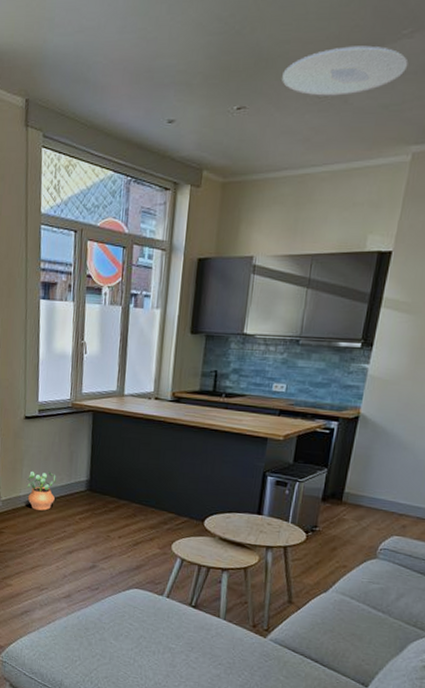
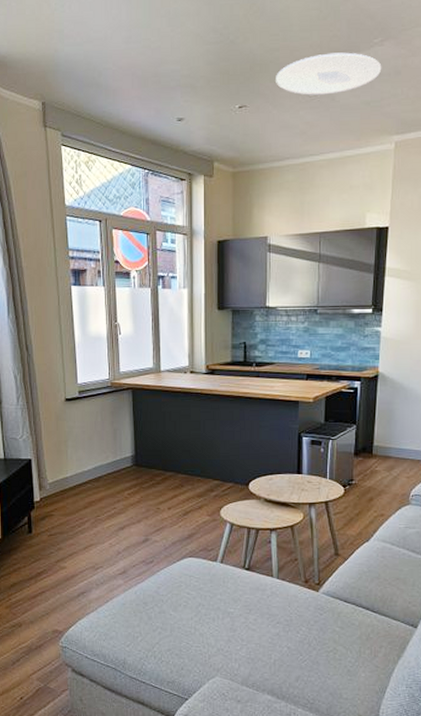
potted plant: present [26,471,56,511] -> none [72,450,102,489]

